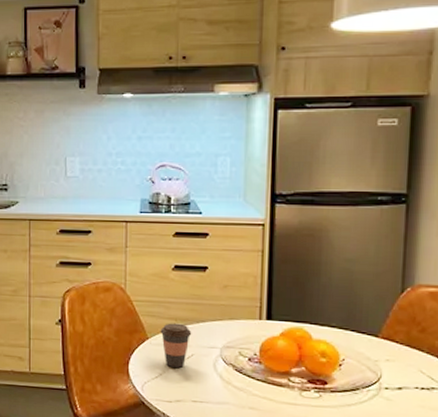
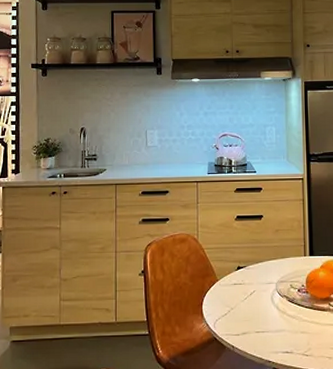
coffee cup: present [160,323,192,368] -> none [227,265,253,304]

